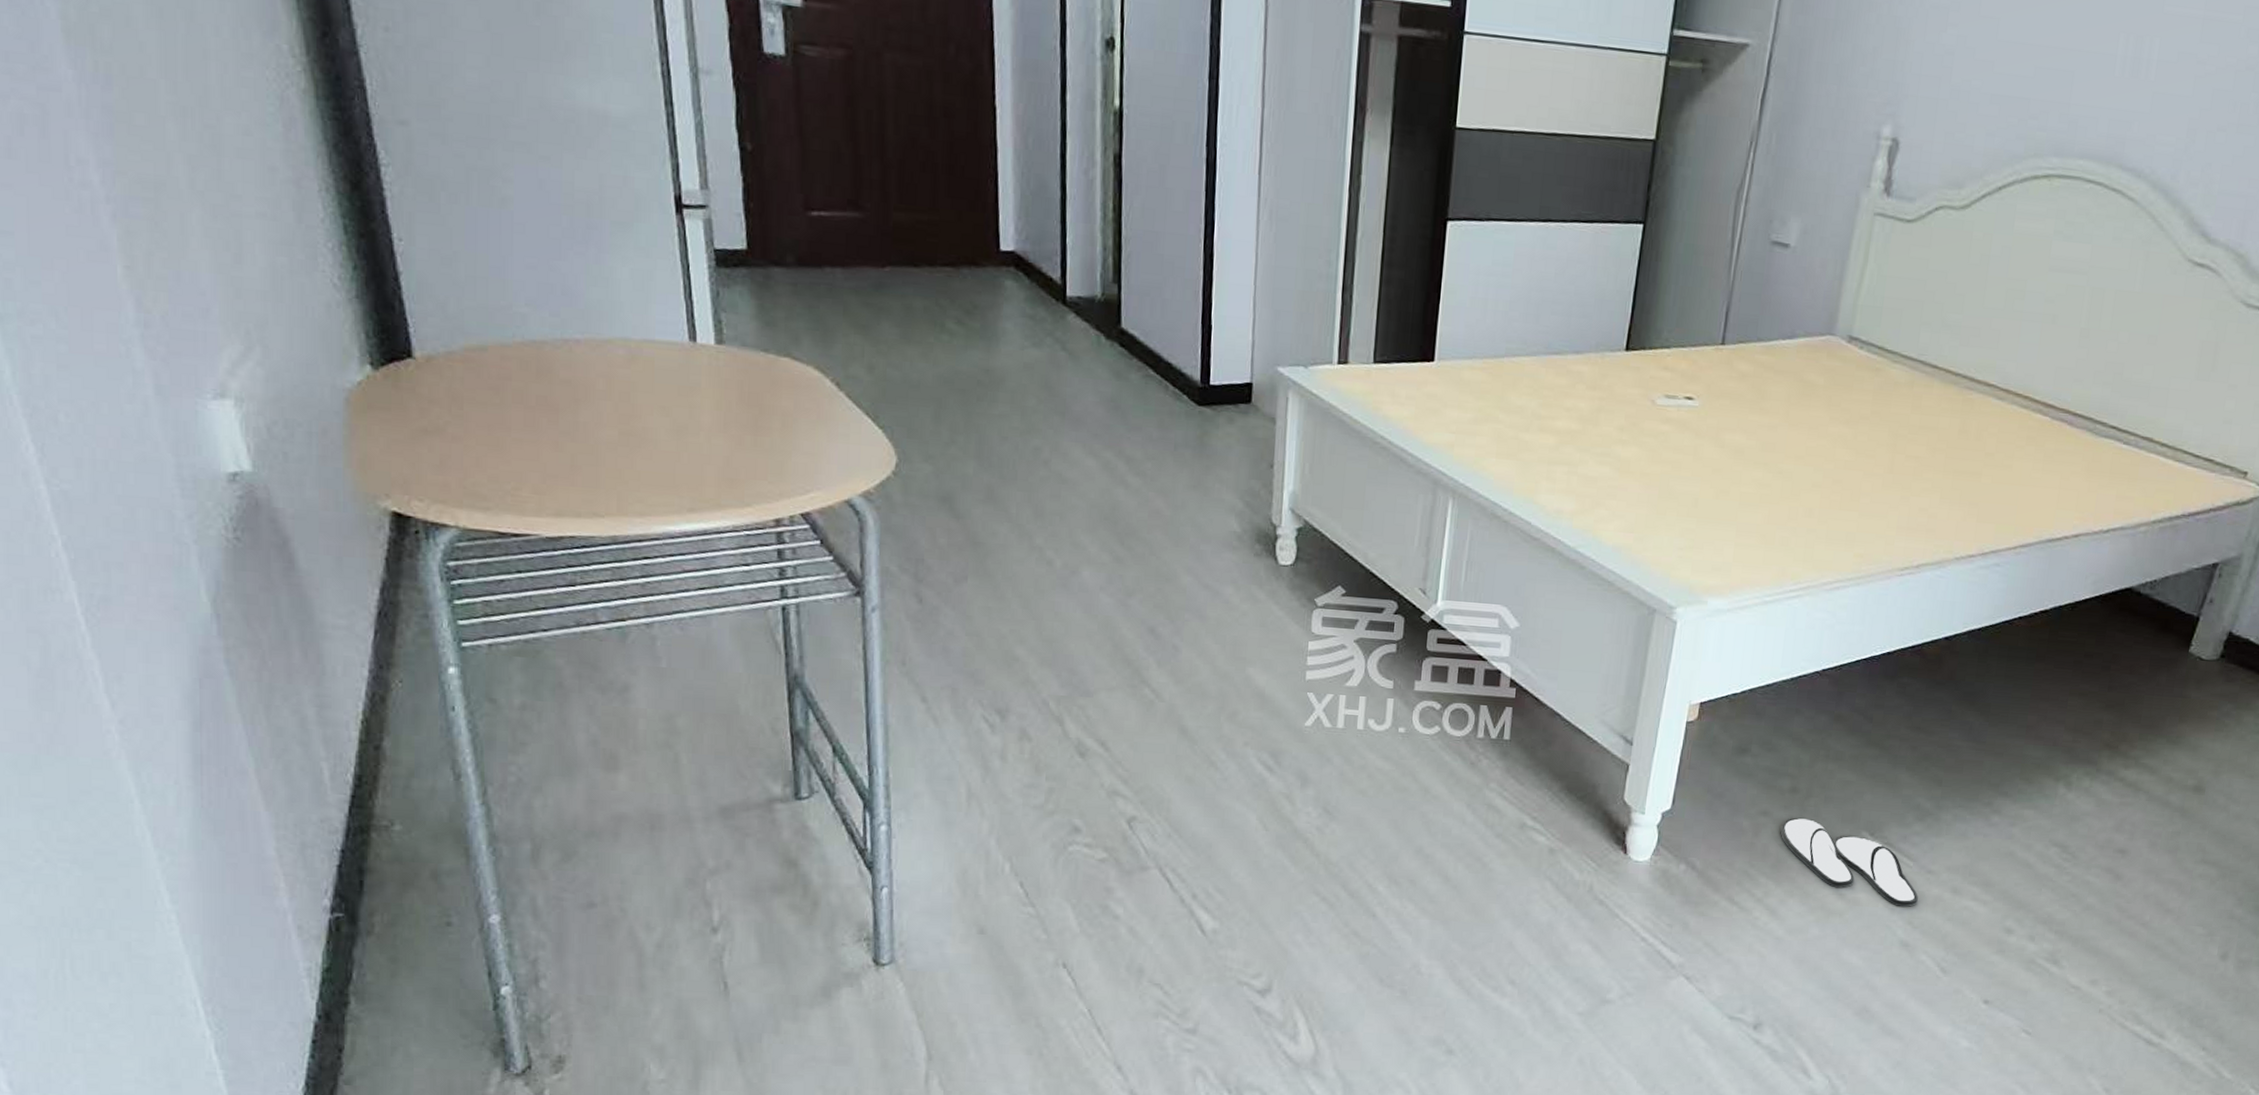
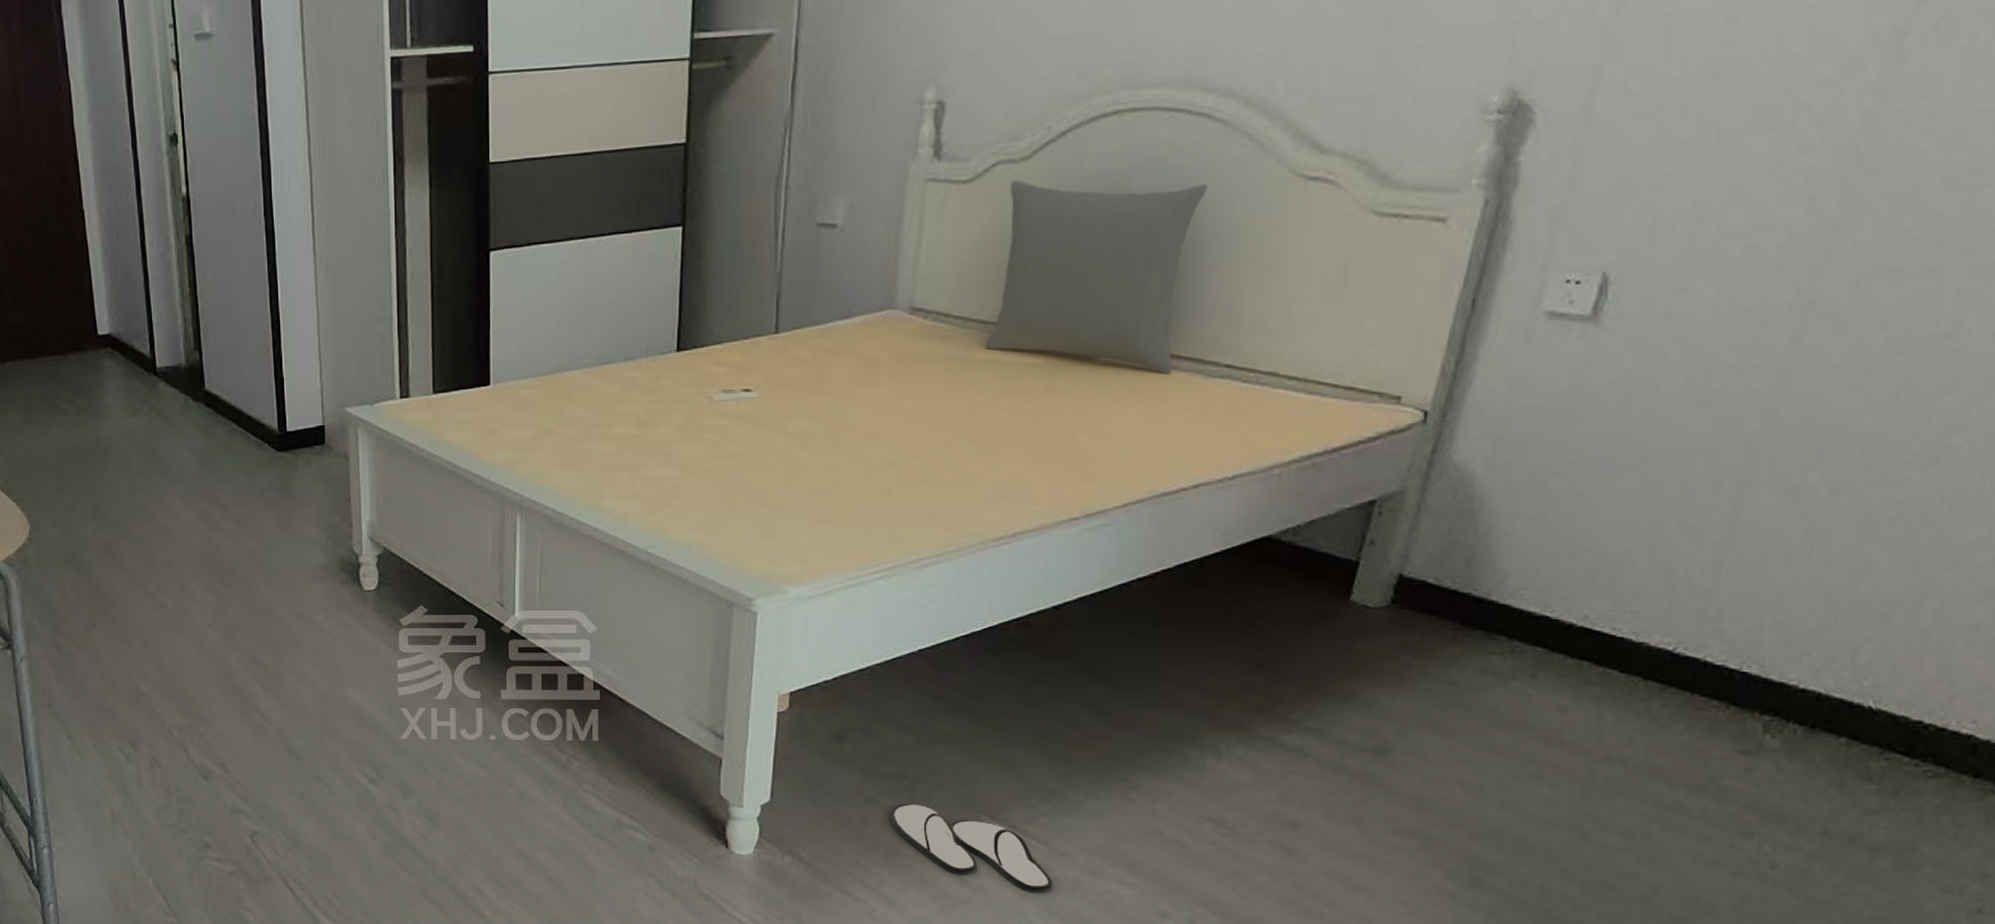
pillow: none [1910,226,2115,428] -> present [985,180,1208,373]

